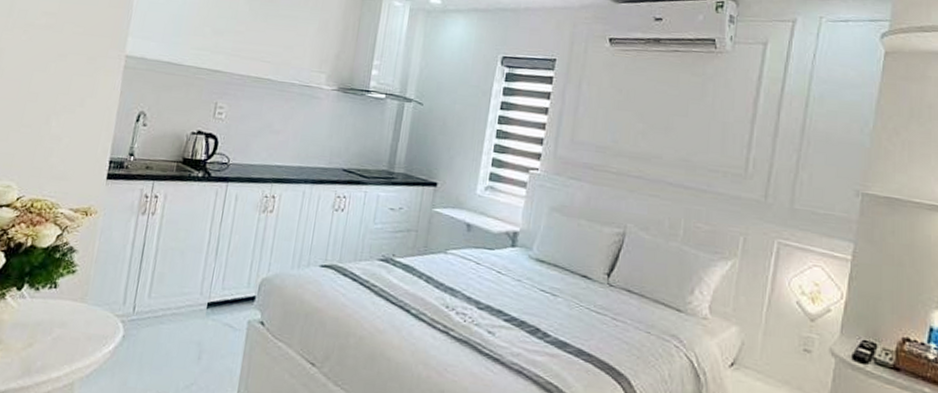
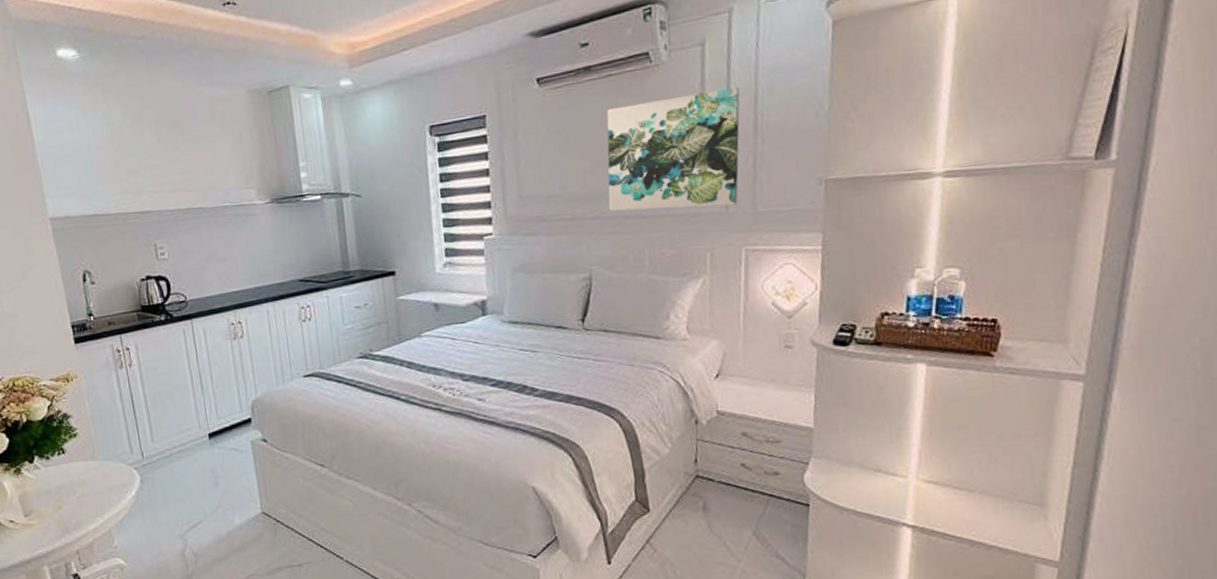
wall art: none [653,80,794,197] -> present [606,86,740,212]

